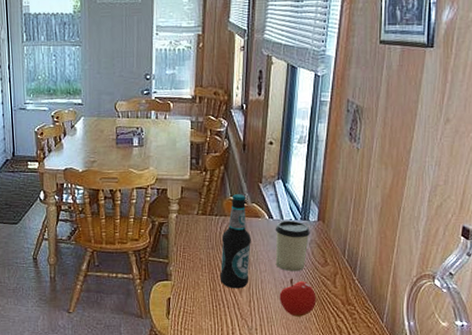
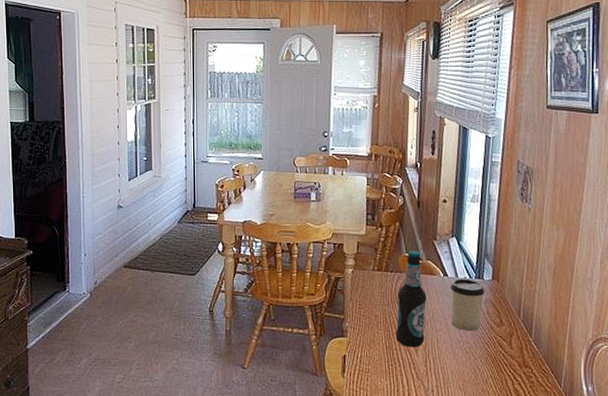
fruit: present [279,278,317,317] -> none [455,338,493,378]

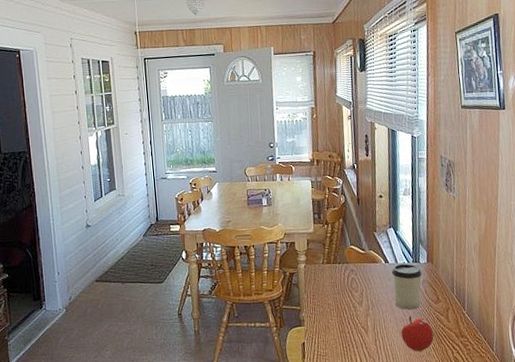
bottle: present [395,251,427,348] -> none [346,242,373,330]
fruit: none [455,338,493,378] -> present [401,316,434,352]

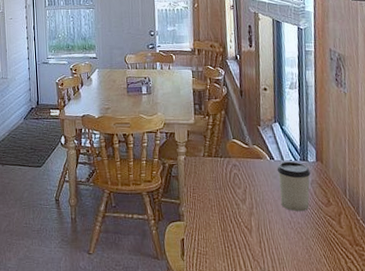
fruit: present [401,316,434,352] -> none [287,218,325,258]

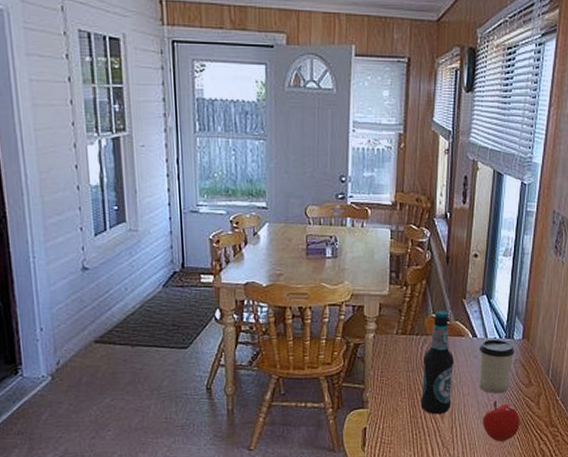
bottle: none [228,136,258,229] -> present [420,311,454,415]
fruit: none [287,218,325,258] -> present [483,400,520,442]

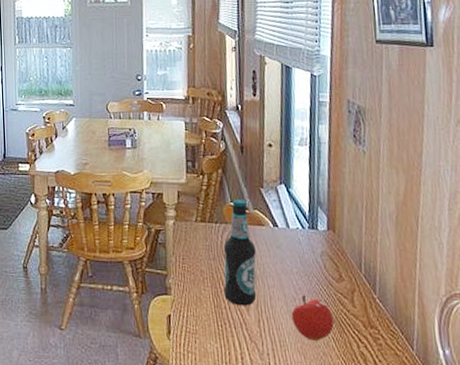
cup: present [479,339,515,394] -> none [281,229,320,288]

